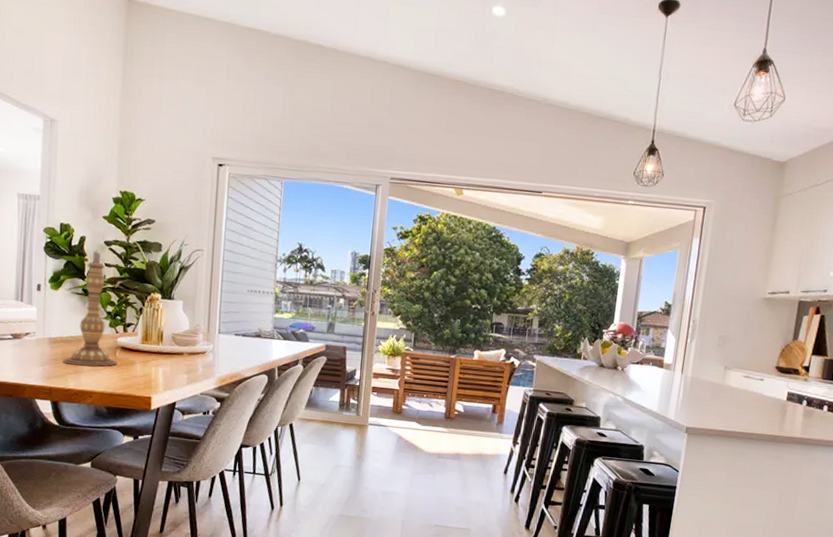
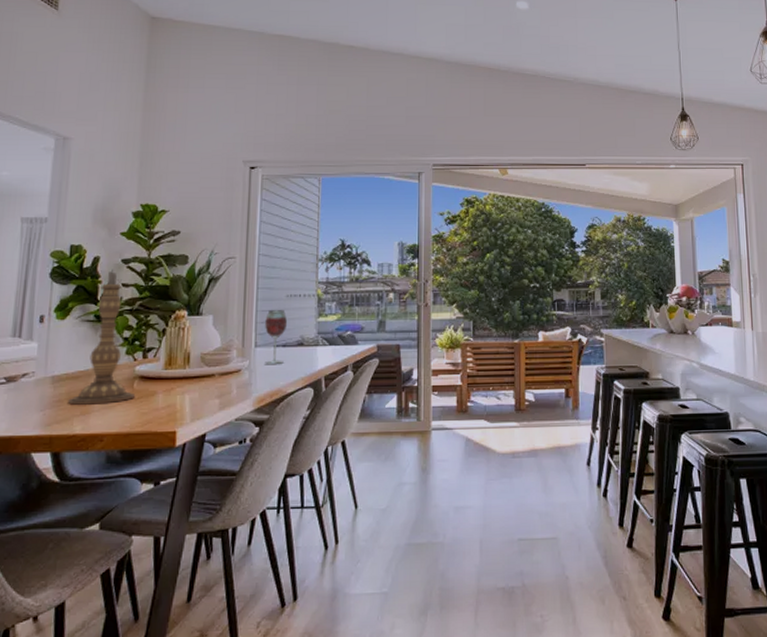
wineglass: none [227,302,248,351] -> present [265,310,288,364]

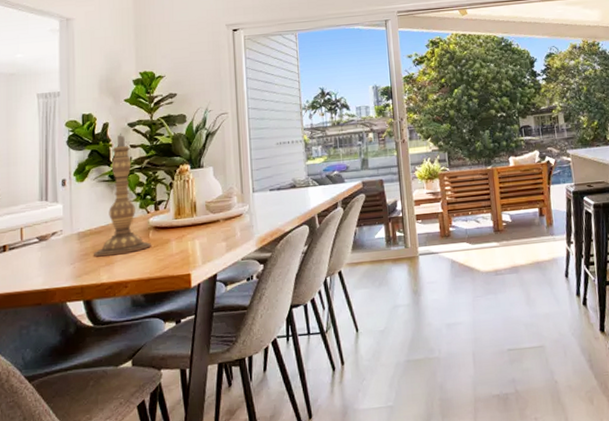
wineglass: present [265,310,288,364] -> none [260,157,280,207]

